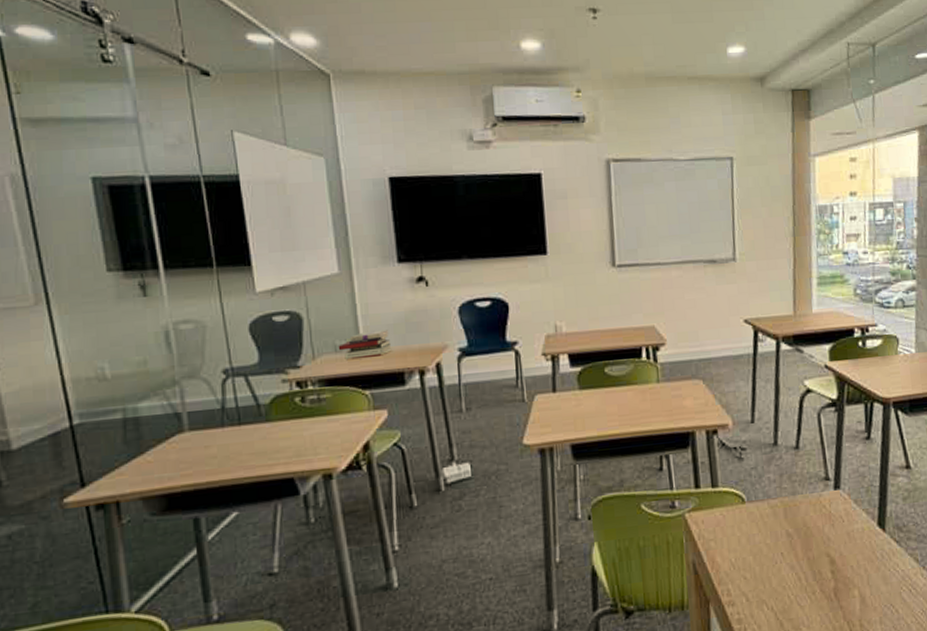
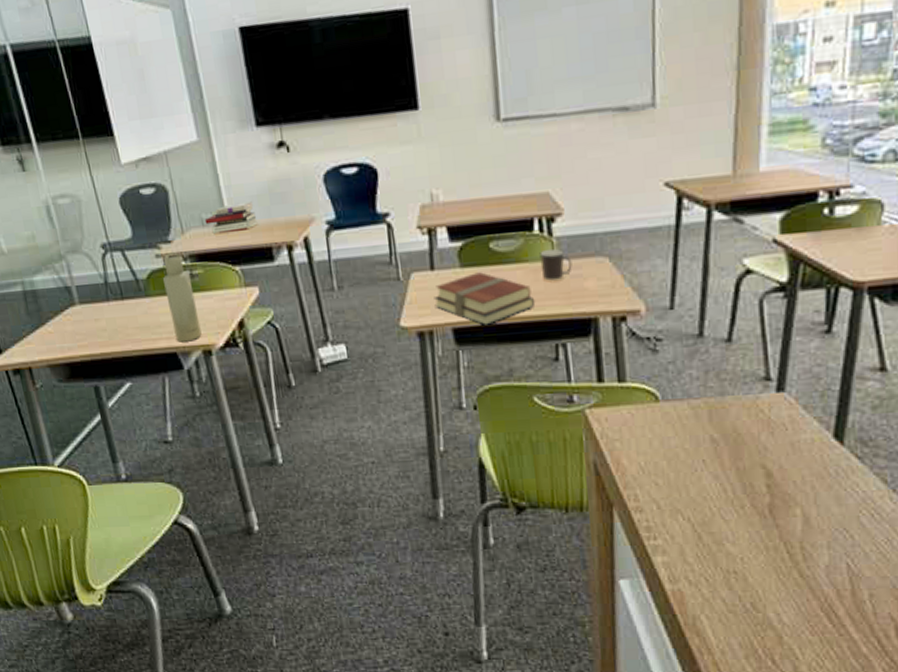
bottle: none [288,376,323,467] -> present [163,251,202,342]
books: none [555,394,643,441] -> present [434,272,536,326]
mug: none [647,373,674,402] -> present [539,249,572,282]

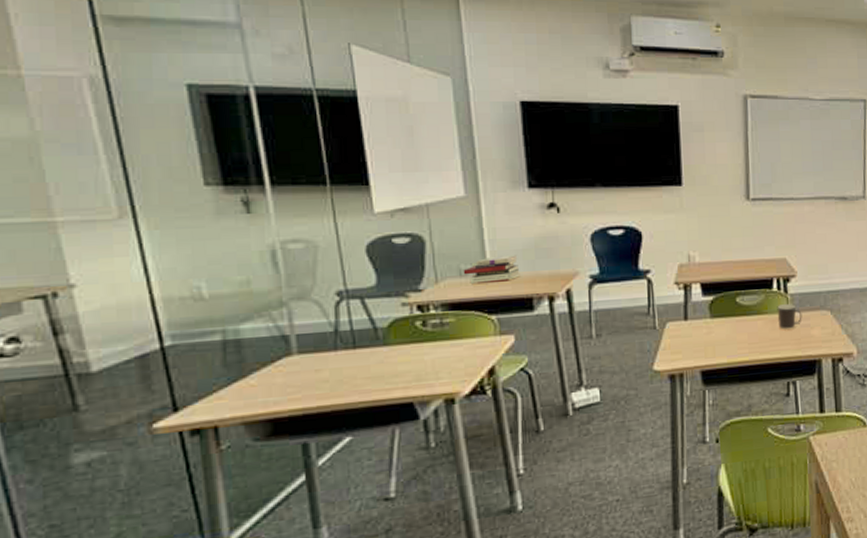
bottle: present [163,251,202,342] -> none [408,300,445,392]
books: present [434,272,536,326] -> none [686,322,772,368]

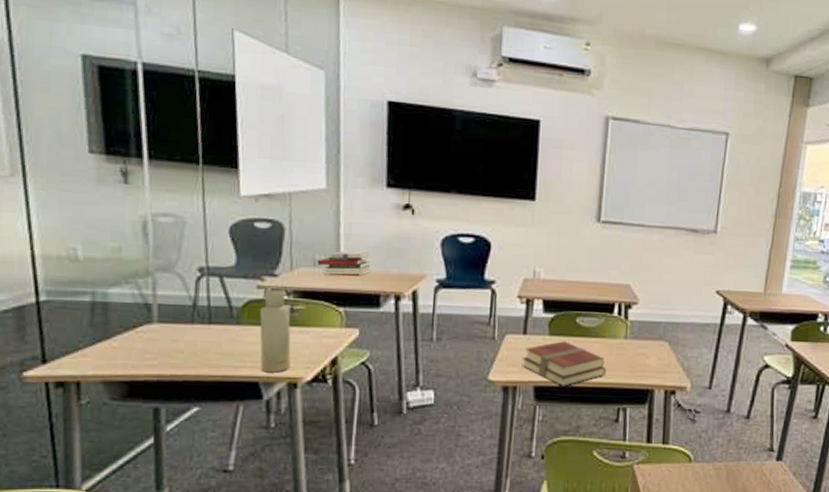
bottle: none [408,300,445,392] -> present [259,285,291,373]
books: none [686,322,772,368] -> present [522,341,607,387]
mug: present [777,304,802,331] -> none [615,330,640,357]

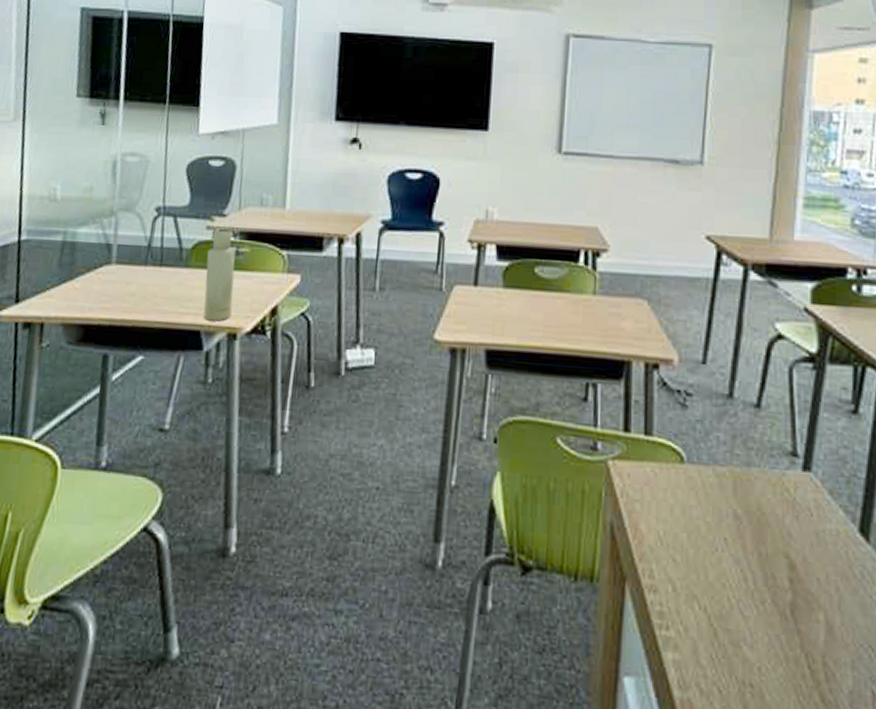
books: present [317,250,371,277] -> none [264,188,316,217]
books: present [522,341,607,387] -> none [472,295,572,352]

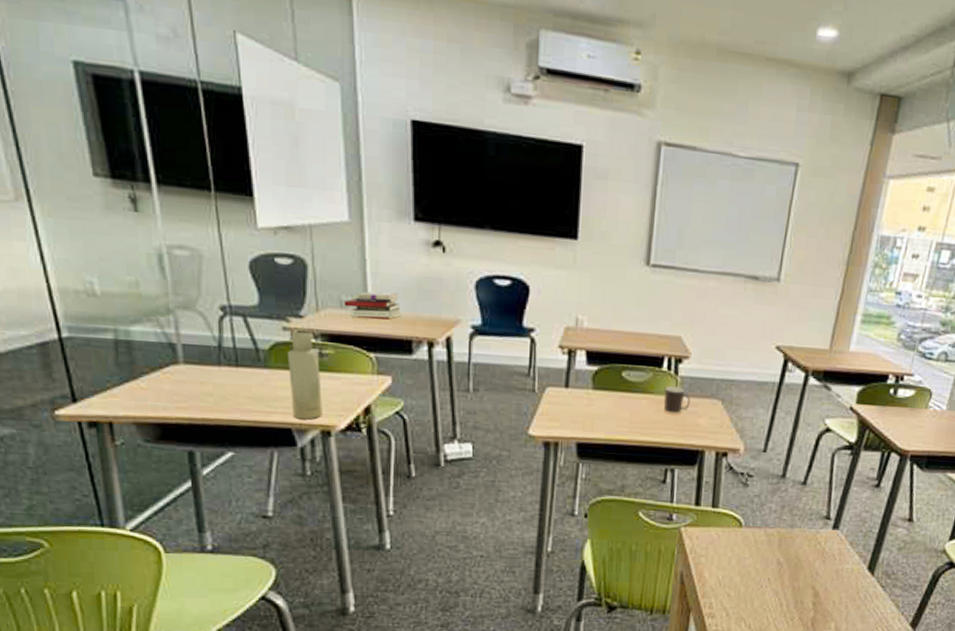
books: none [264,188,316,217] -> present [344,291,401,320]
mug: none [581,283,612,317] -> present [663,386,691,415]

